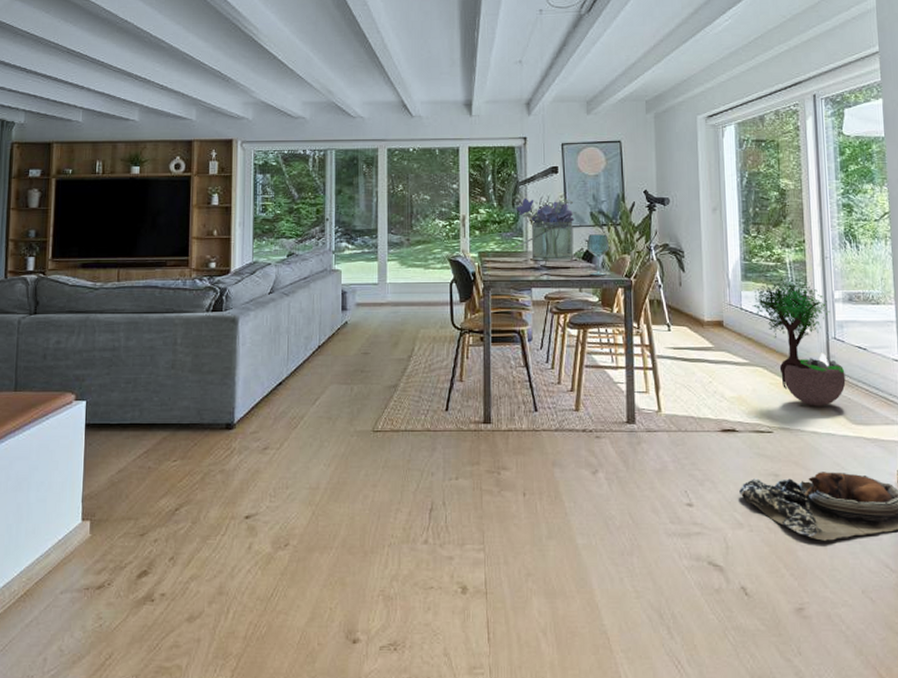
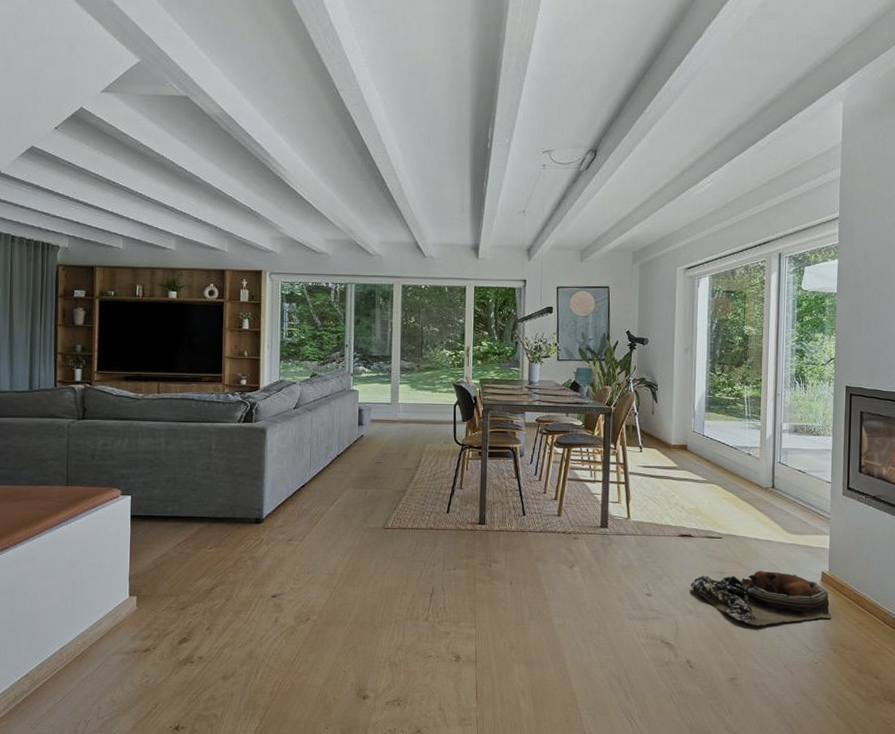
flower bouquet: present [514,198,574,269] -> none [511,333,565,396]
potted tree: present [752,270,846,406] -> none [713,404,786,518]

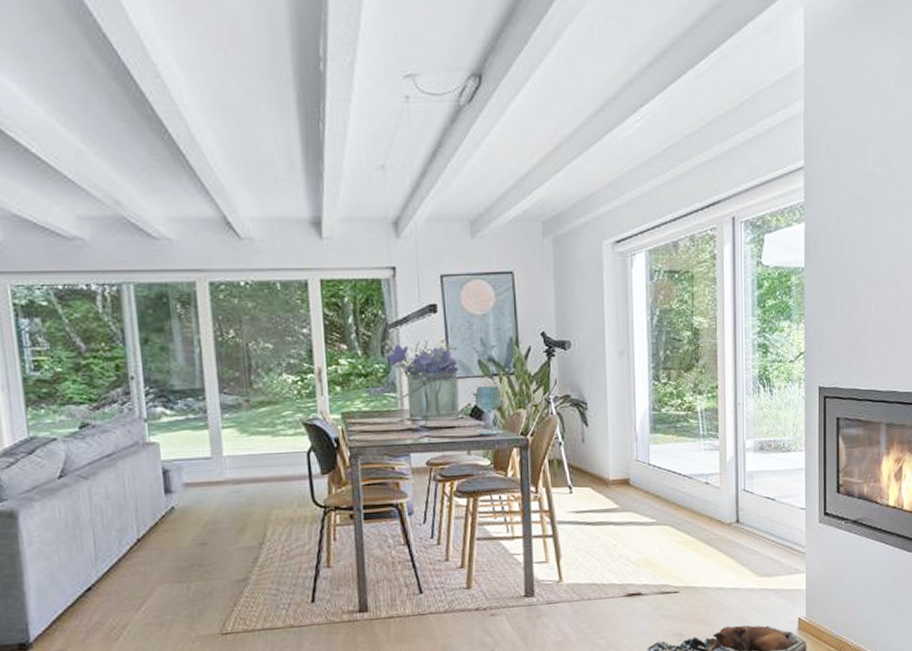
flower bouquet: none [511,333,565,396] -> present [386,344,460,430]

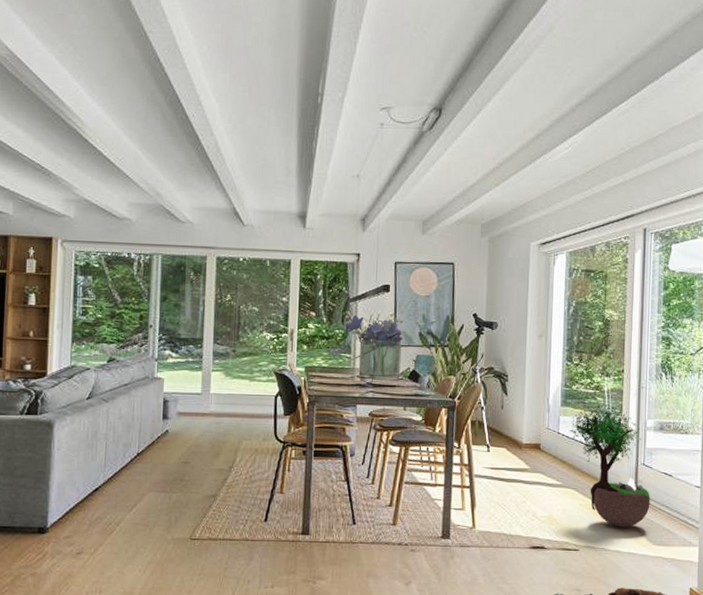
potted tree: none [661,420,753,562] -> present [569,398,650,528]

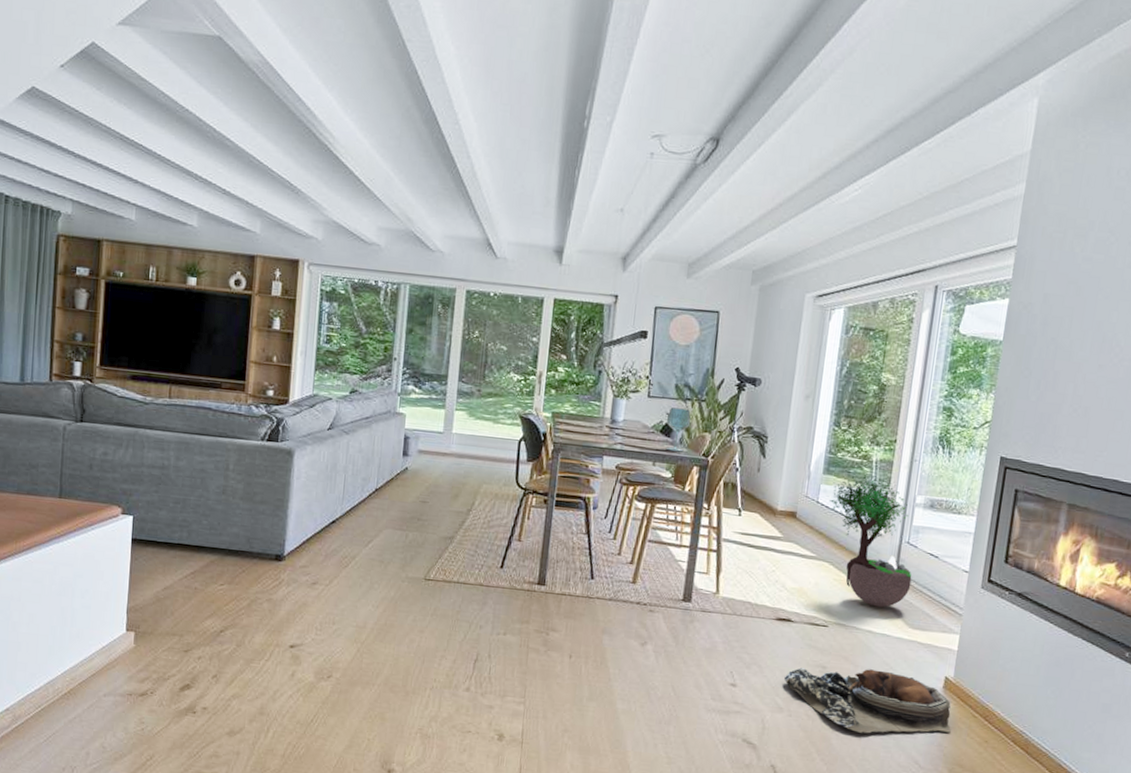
flower bouquet: present [341,314,403,386] -> none [590,360,659,438]

